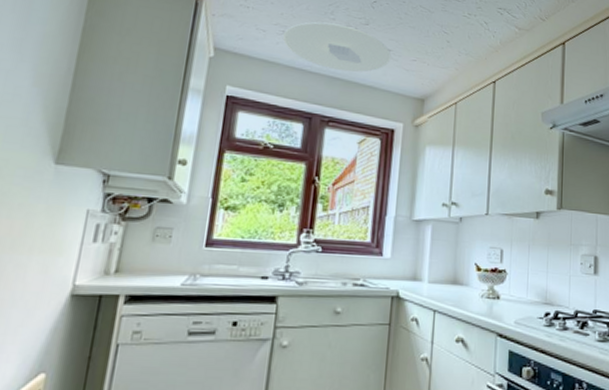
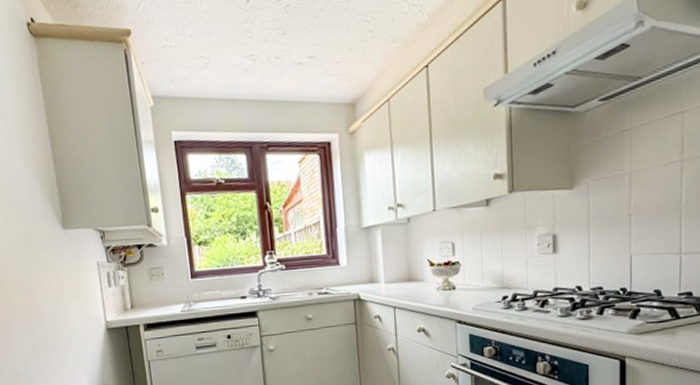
ceiling light: present [283,22,392,72] -> none [208,41,315,93]

